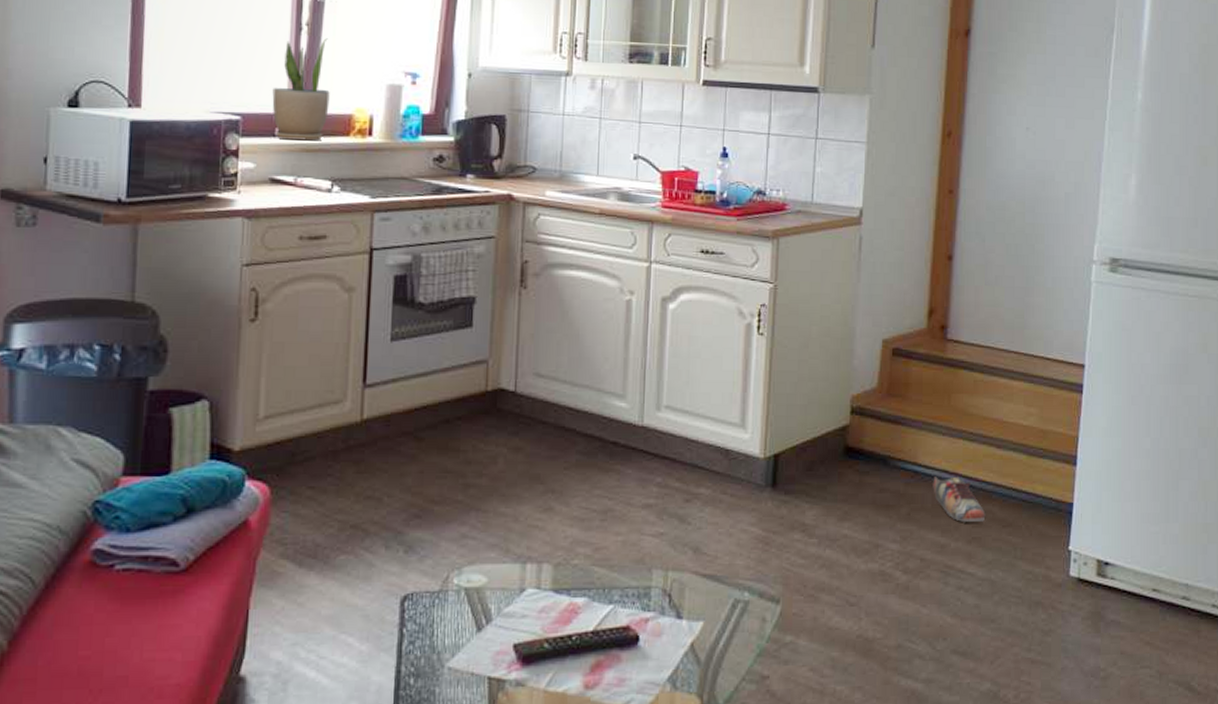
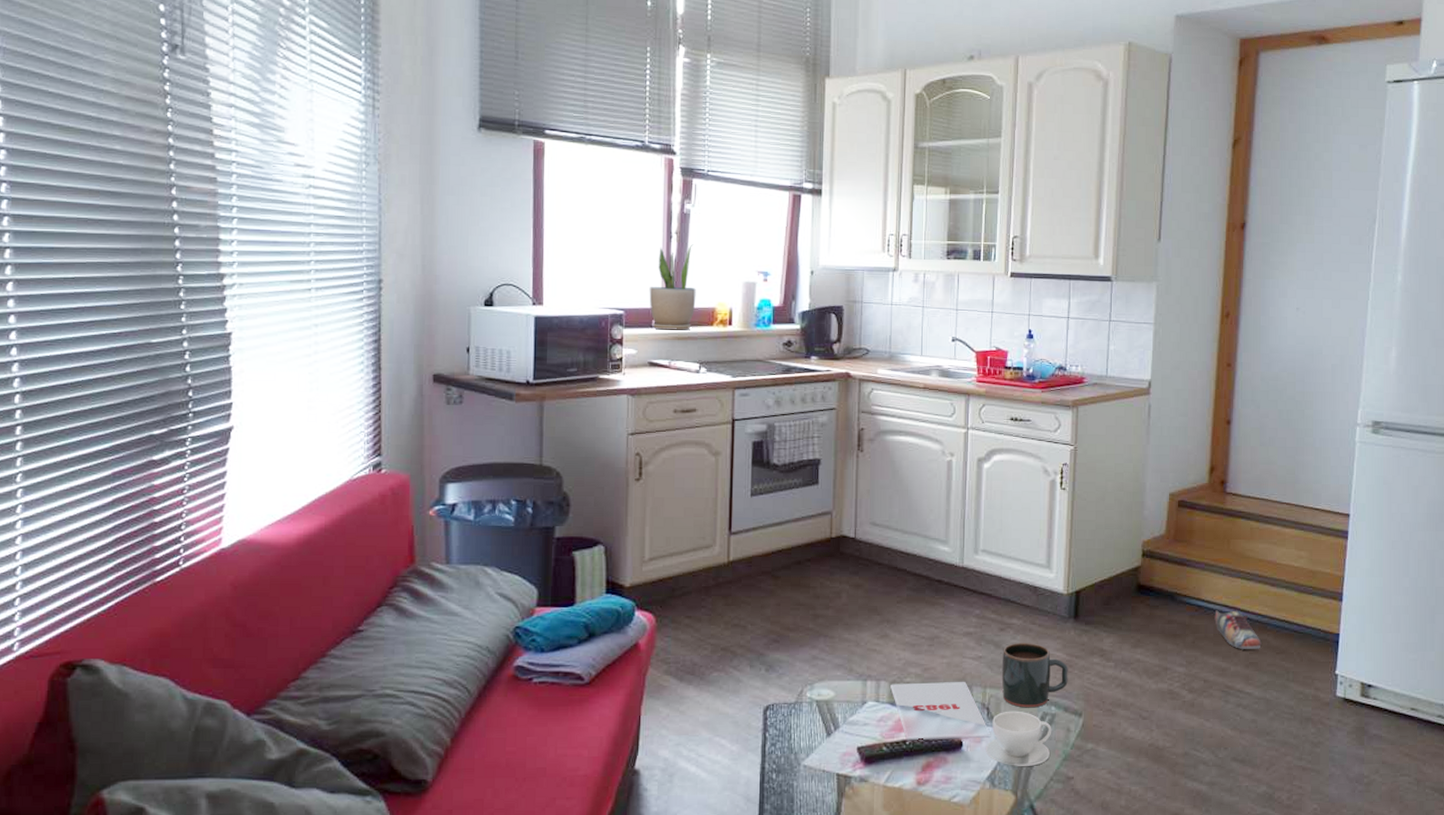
magazine: none [554,562,673,636] -> present [890,681,991,741]
teacup: none [666,597,745,666] -> present [985,711,1052,767]
mug: none [686,516,764,594] -> present [1001,643,1068,708]

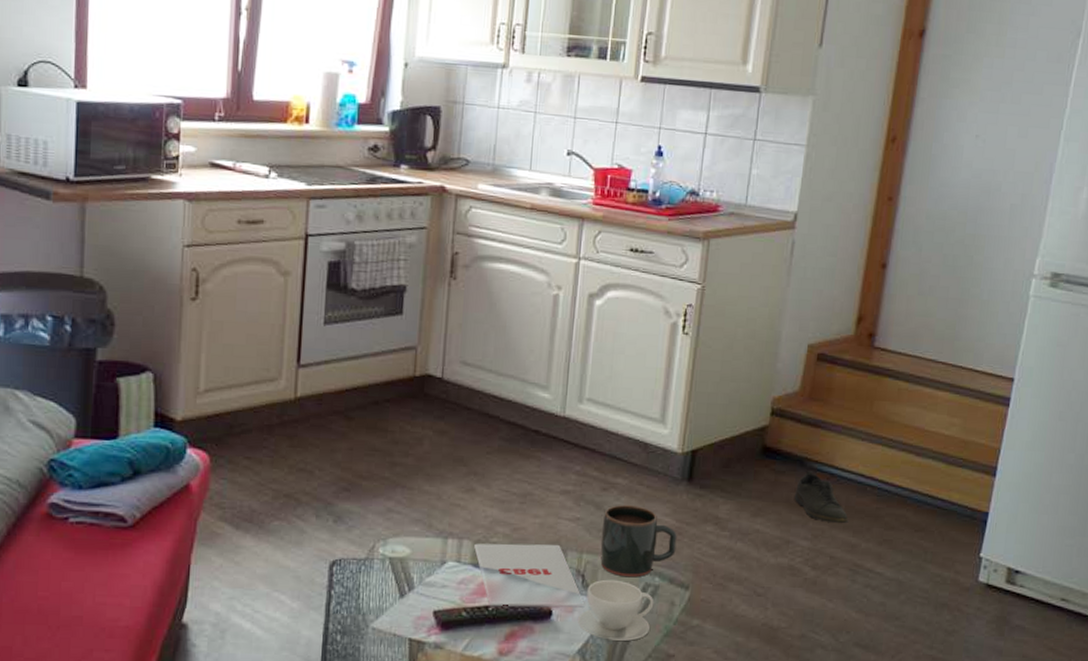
potted plant: present [649,244,696,331] -> none [212,23,268,127]
shoe: none [1168,604,1218,650] -> present [794,471,849,524]
shoe: present [1214,610,1262,649] -> none [847,479,899,525]

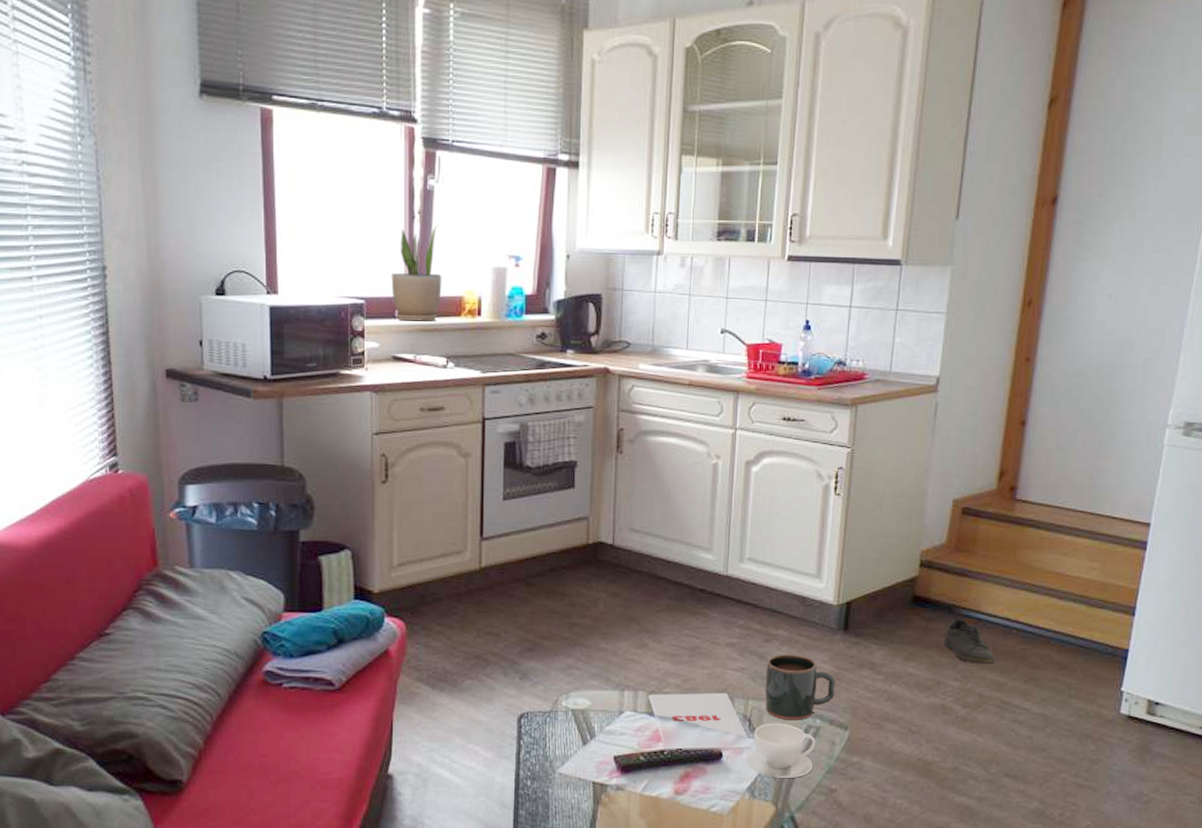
potted plant: none [212,23,268,127] -> present [391,225,442,322]

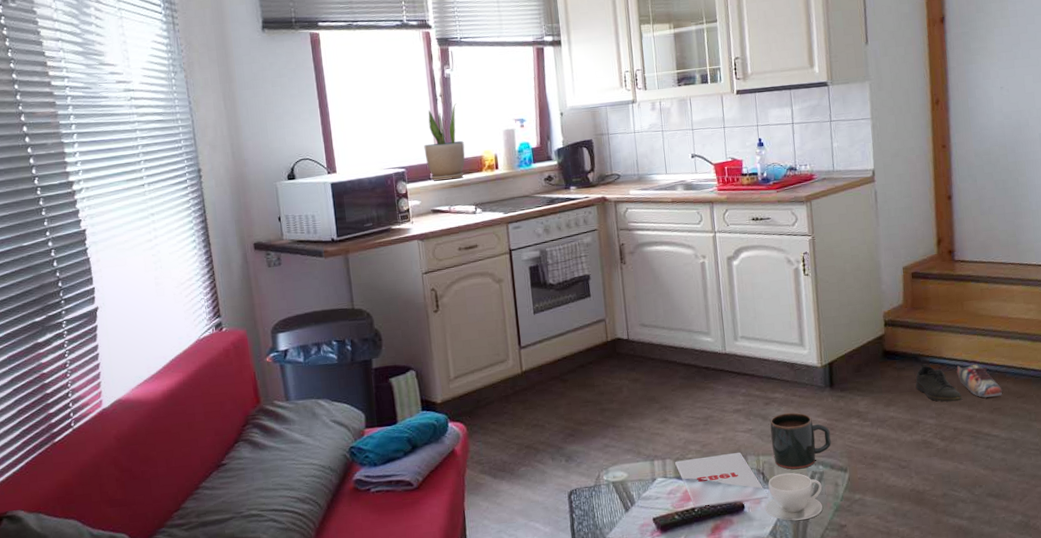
shoe: none [994,623,1044,664] -> present [956,363,1003,398]

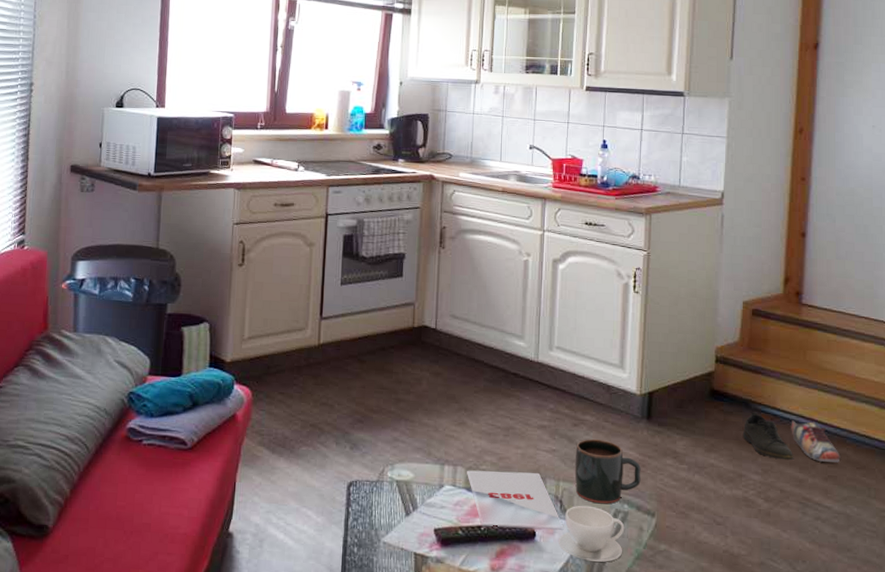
potted plant: present [424,103,465,181] -> none [256,56,297,133]

